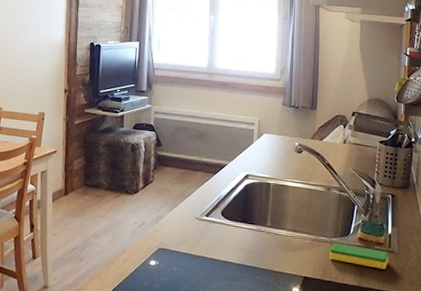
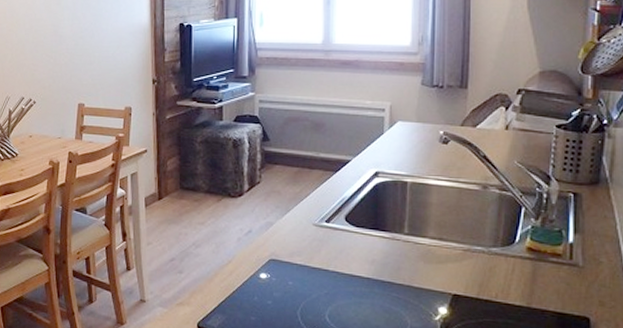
dish sponge: present [330,243,389,270] -> none [487,254,570,287]

